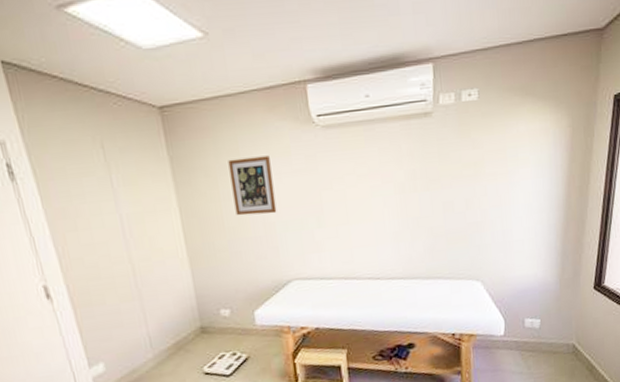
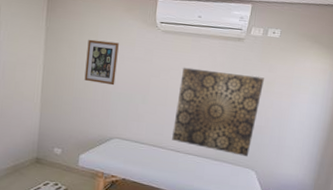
wall art: none [360,158,470,267] -> present [172,67,264,156]

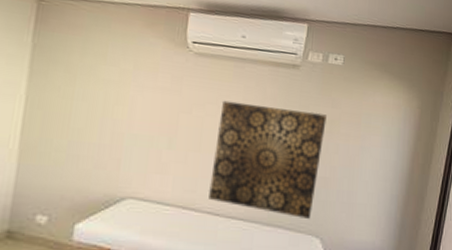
wall art: present [84,39,119,86] -> none [85,61,136,125]

